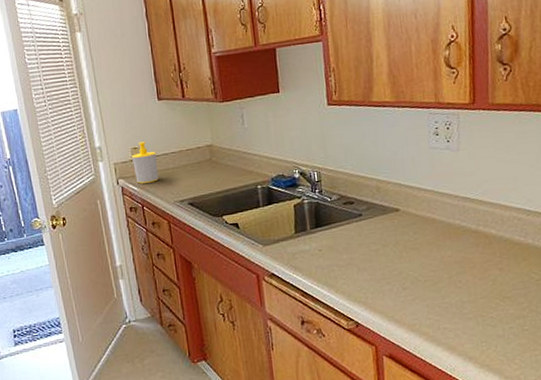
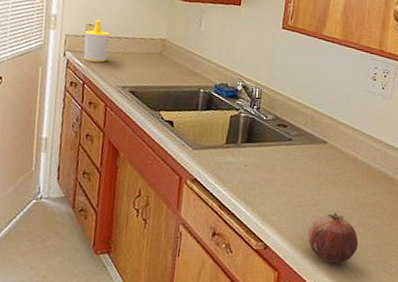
fruit: none [396,277,453,327] -> present [307,213,358,263]

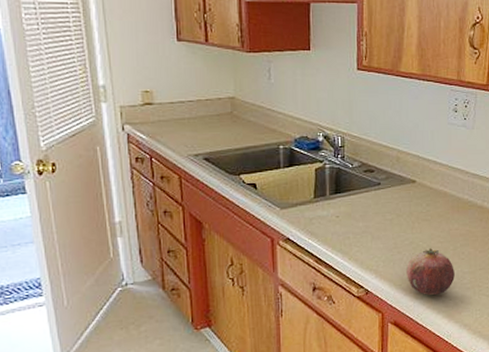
soap bottle: present [83,20,110,62] -> none [142,85,171,132]

